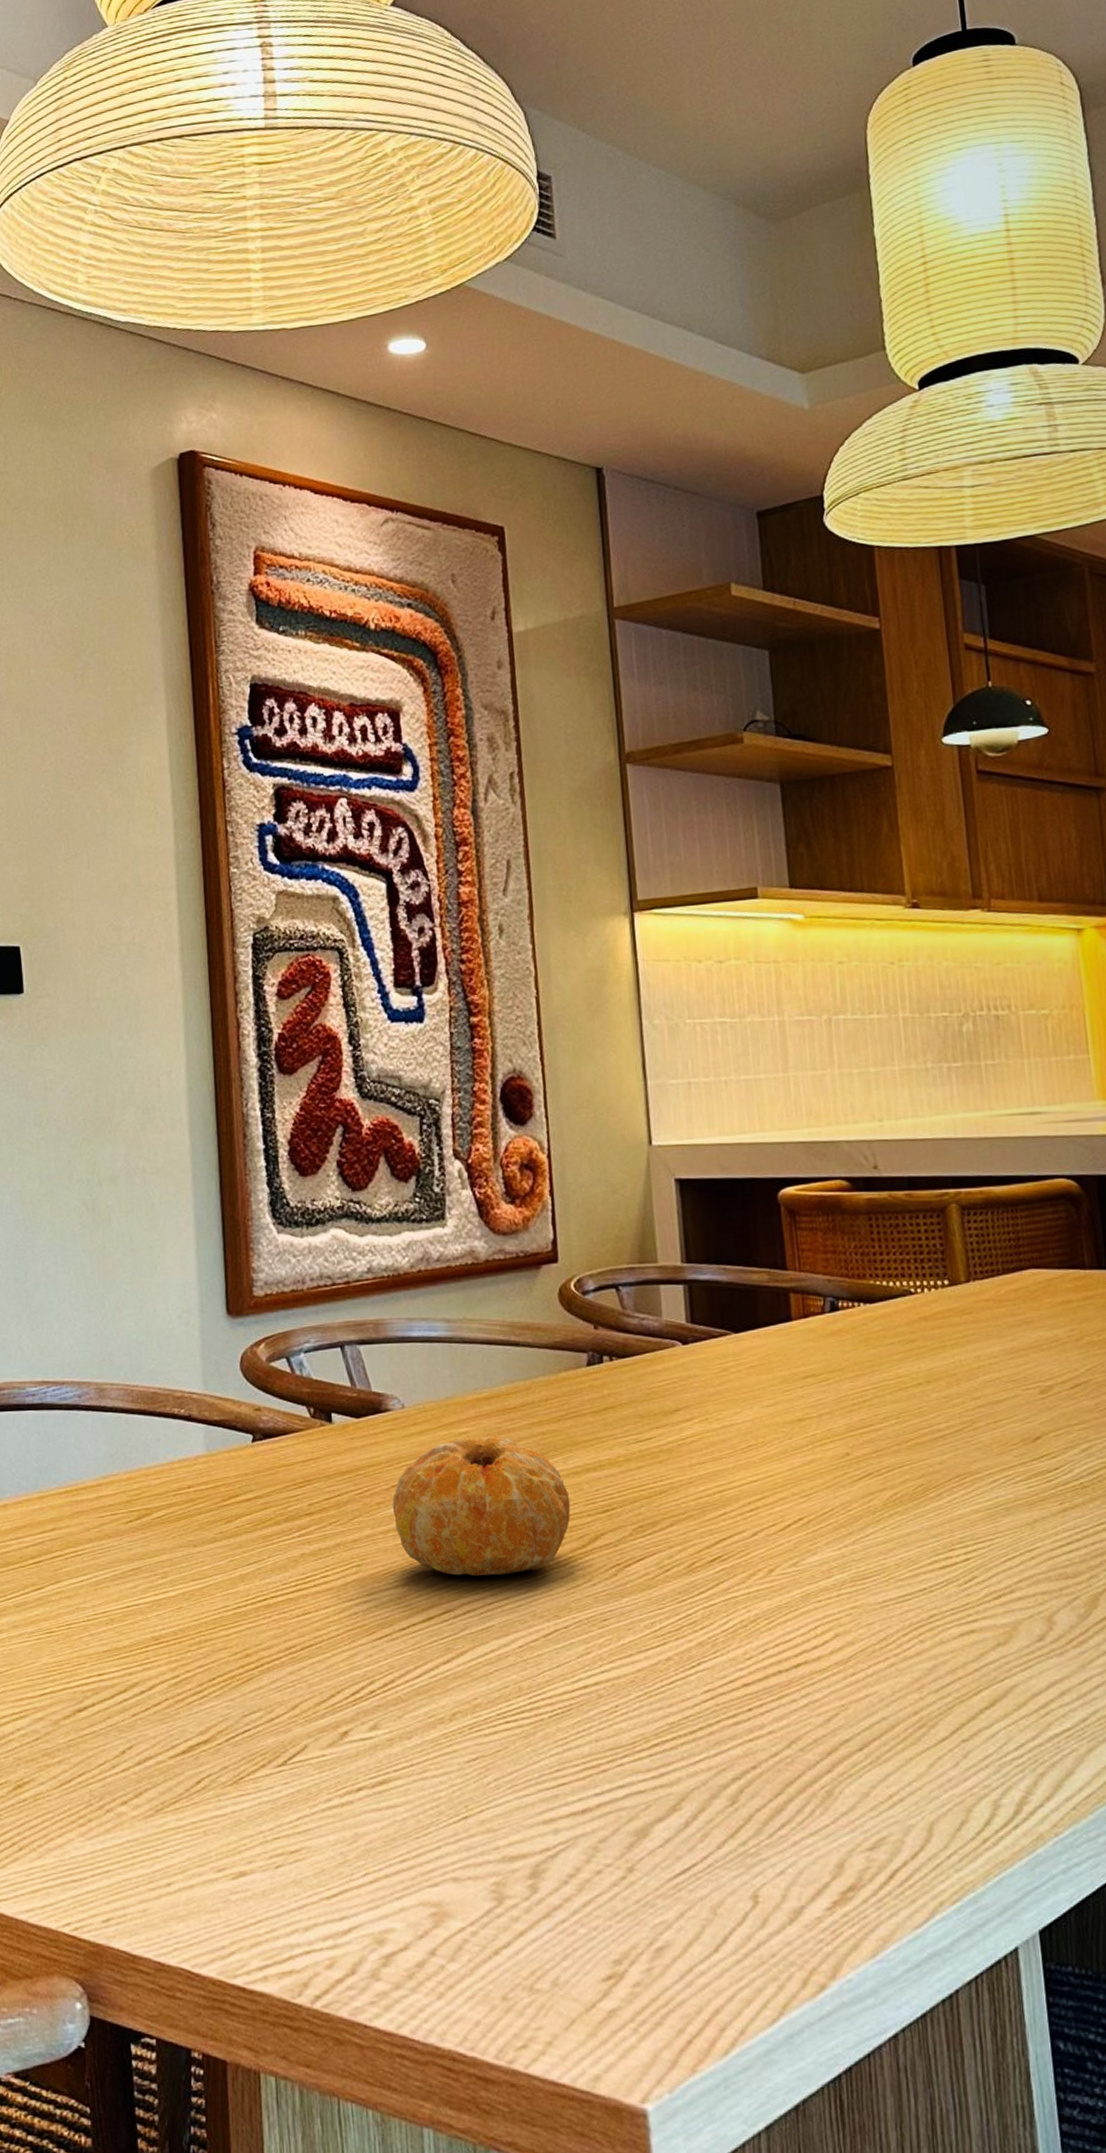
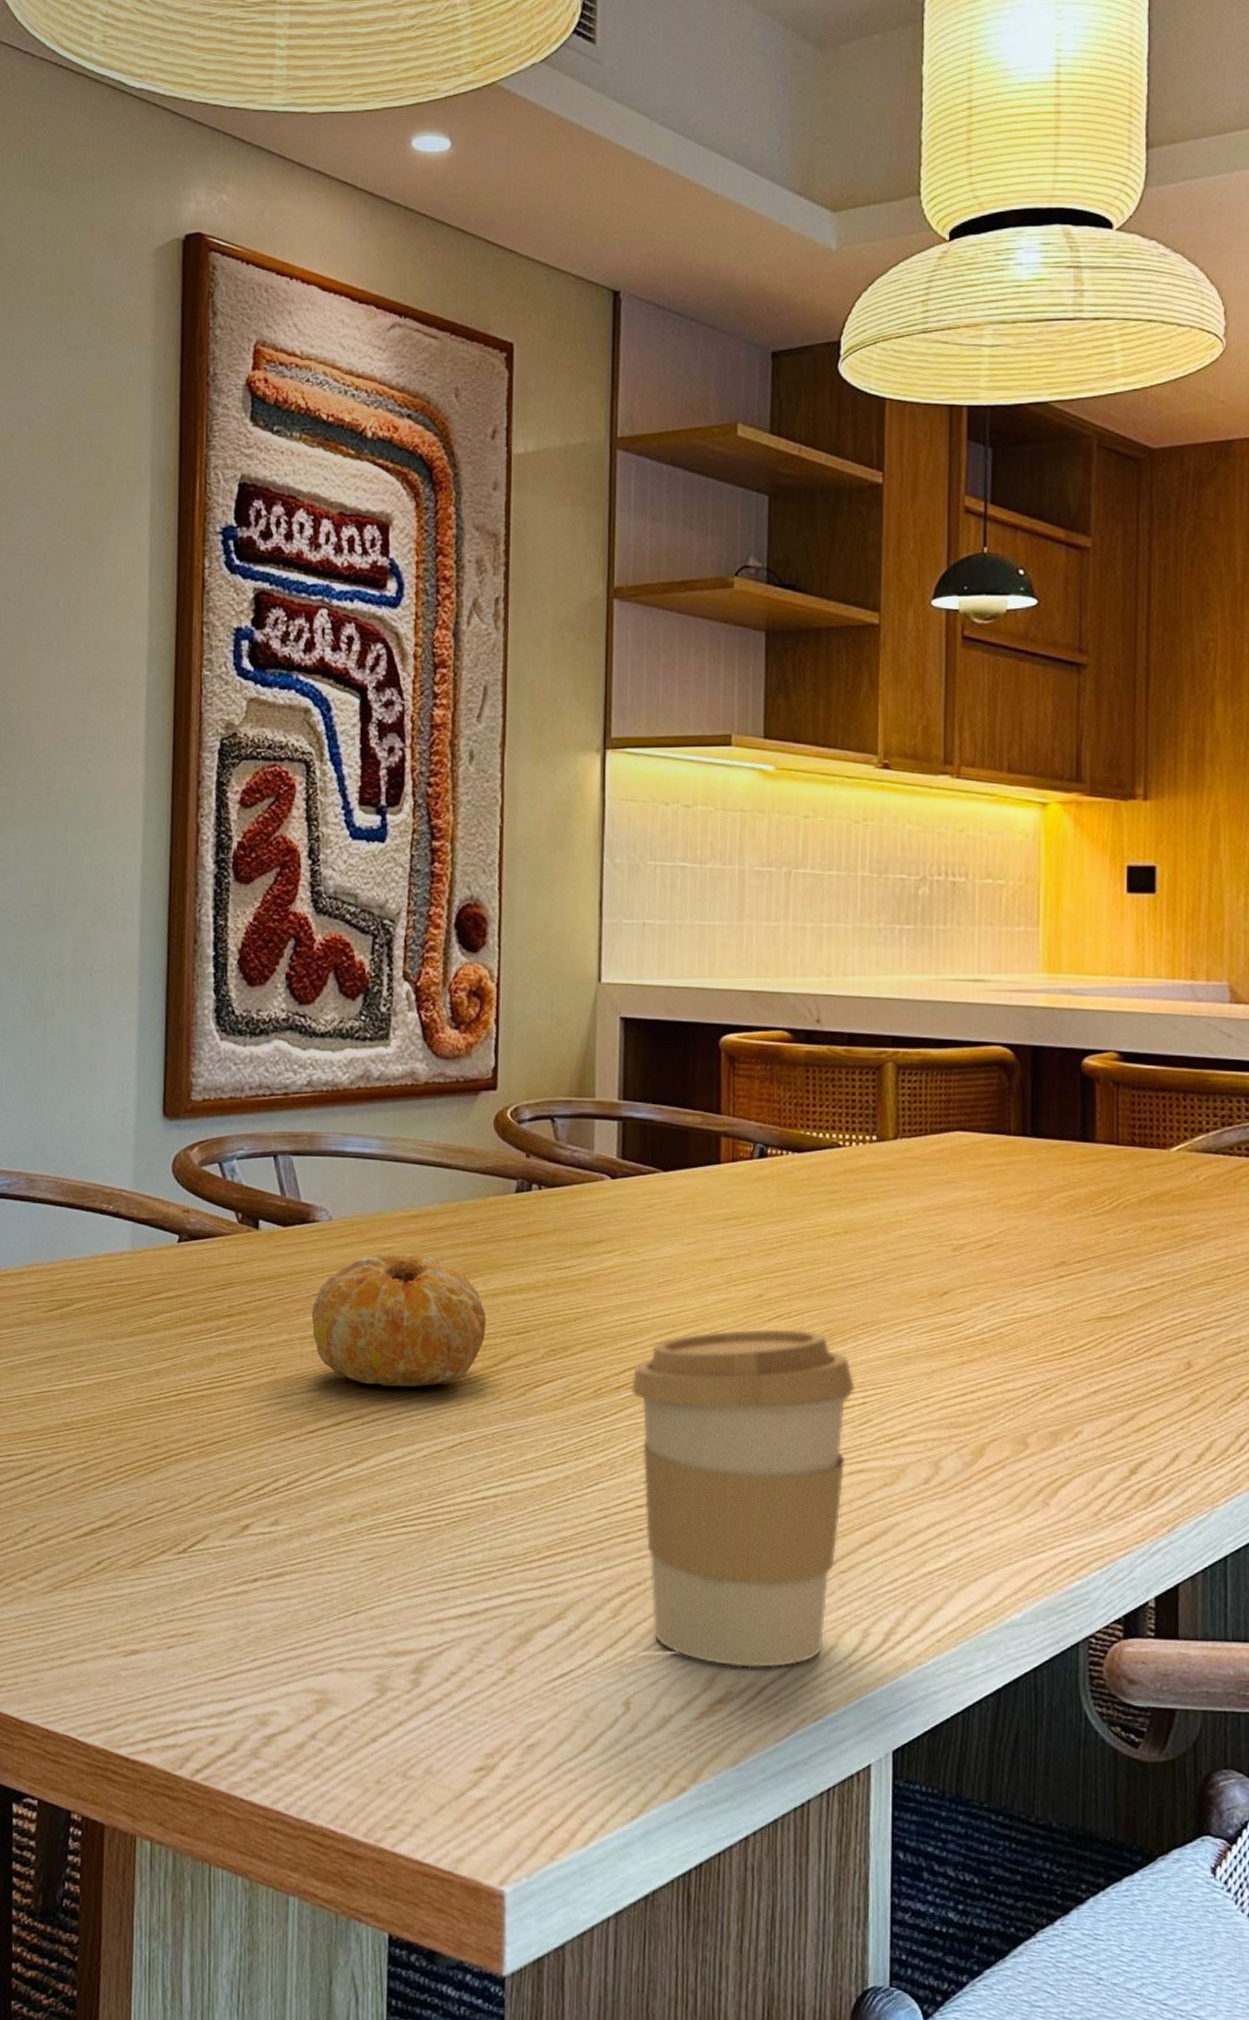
coffee cup: none [724,1487,956,1850] -> present [630,1328,855,1668]

